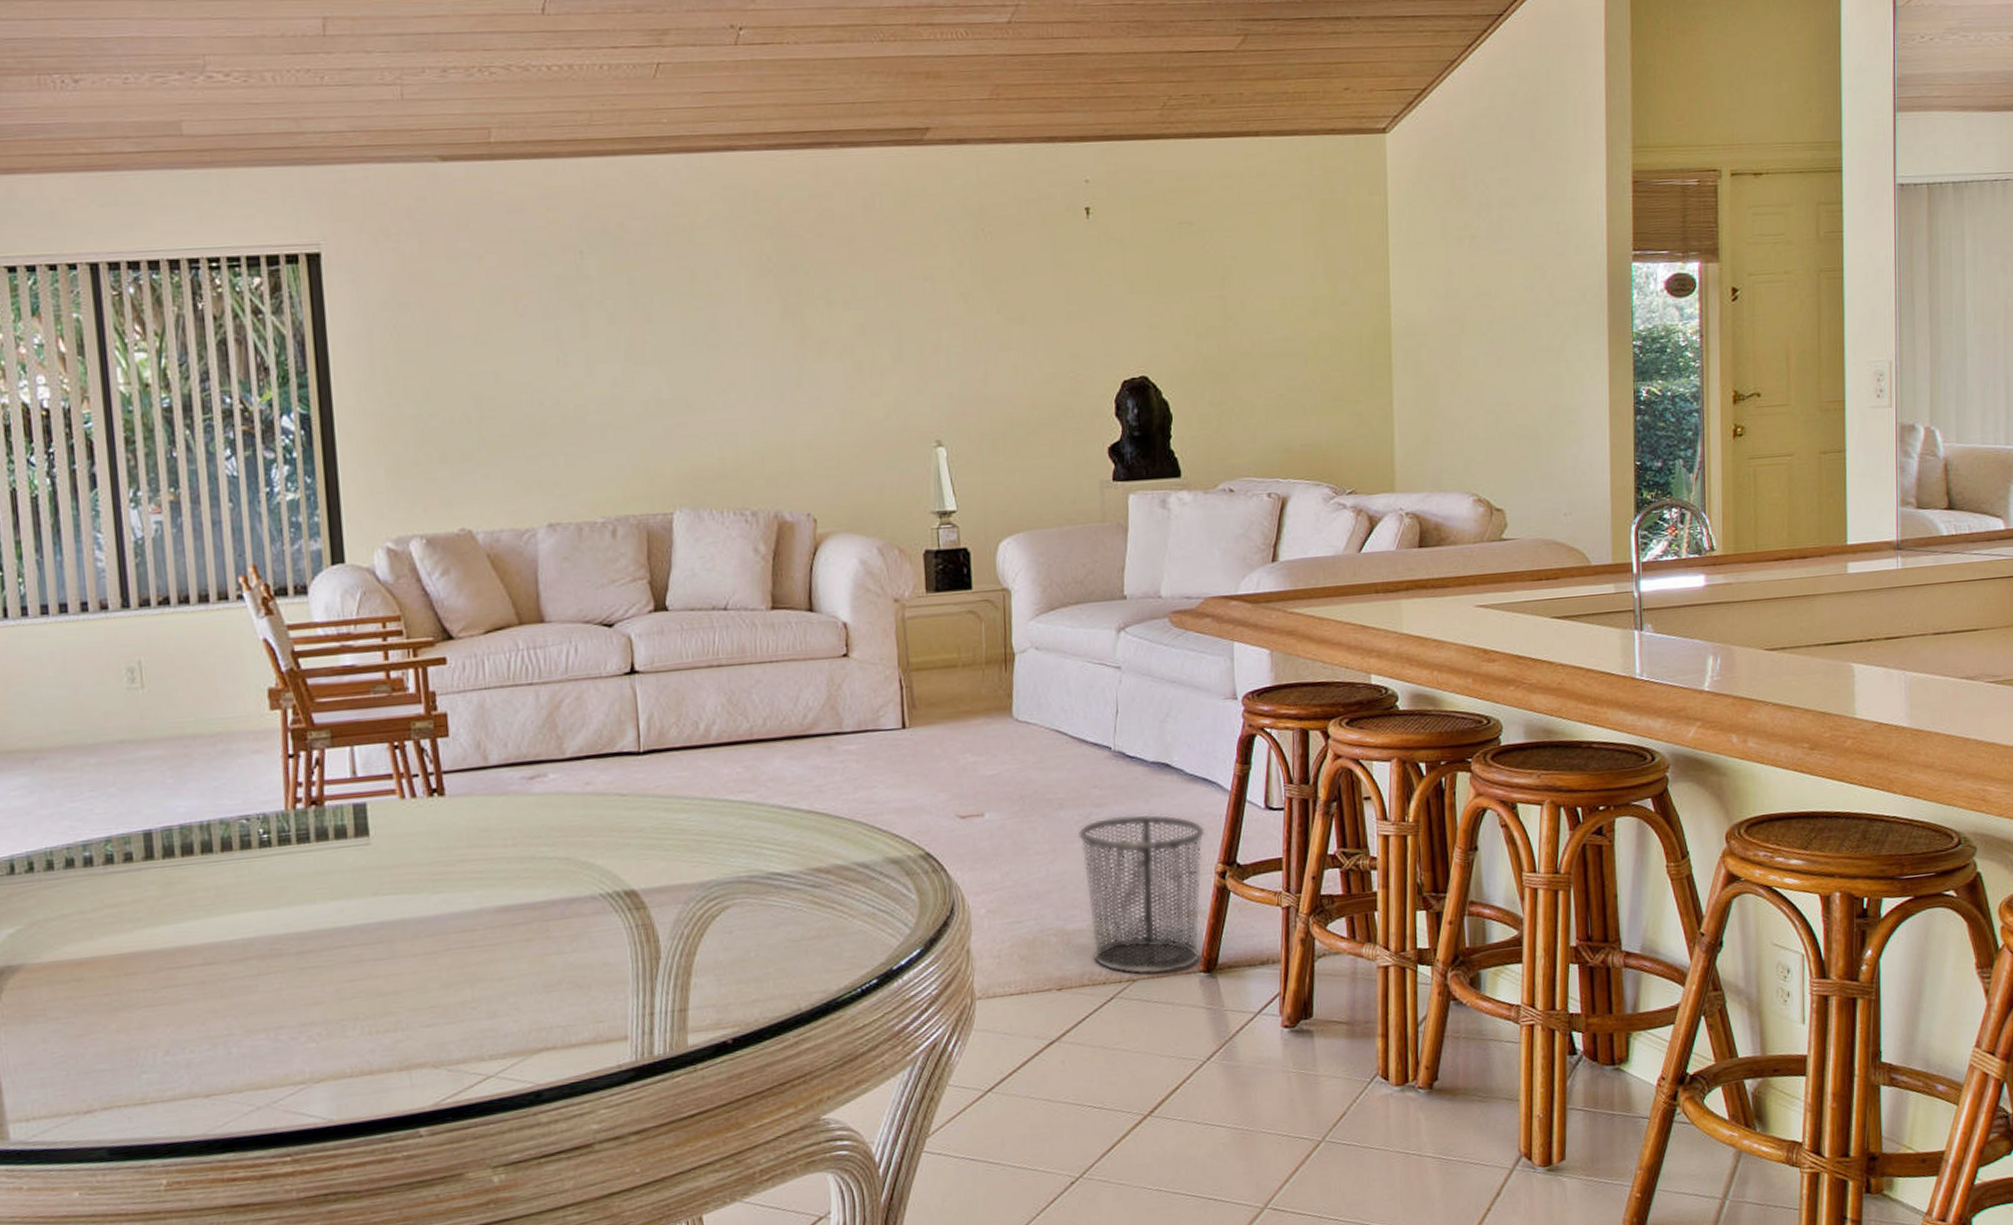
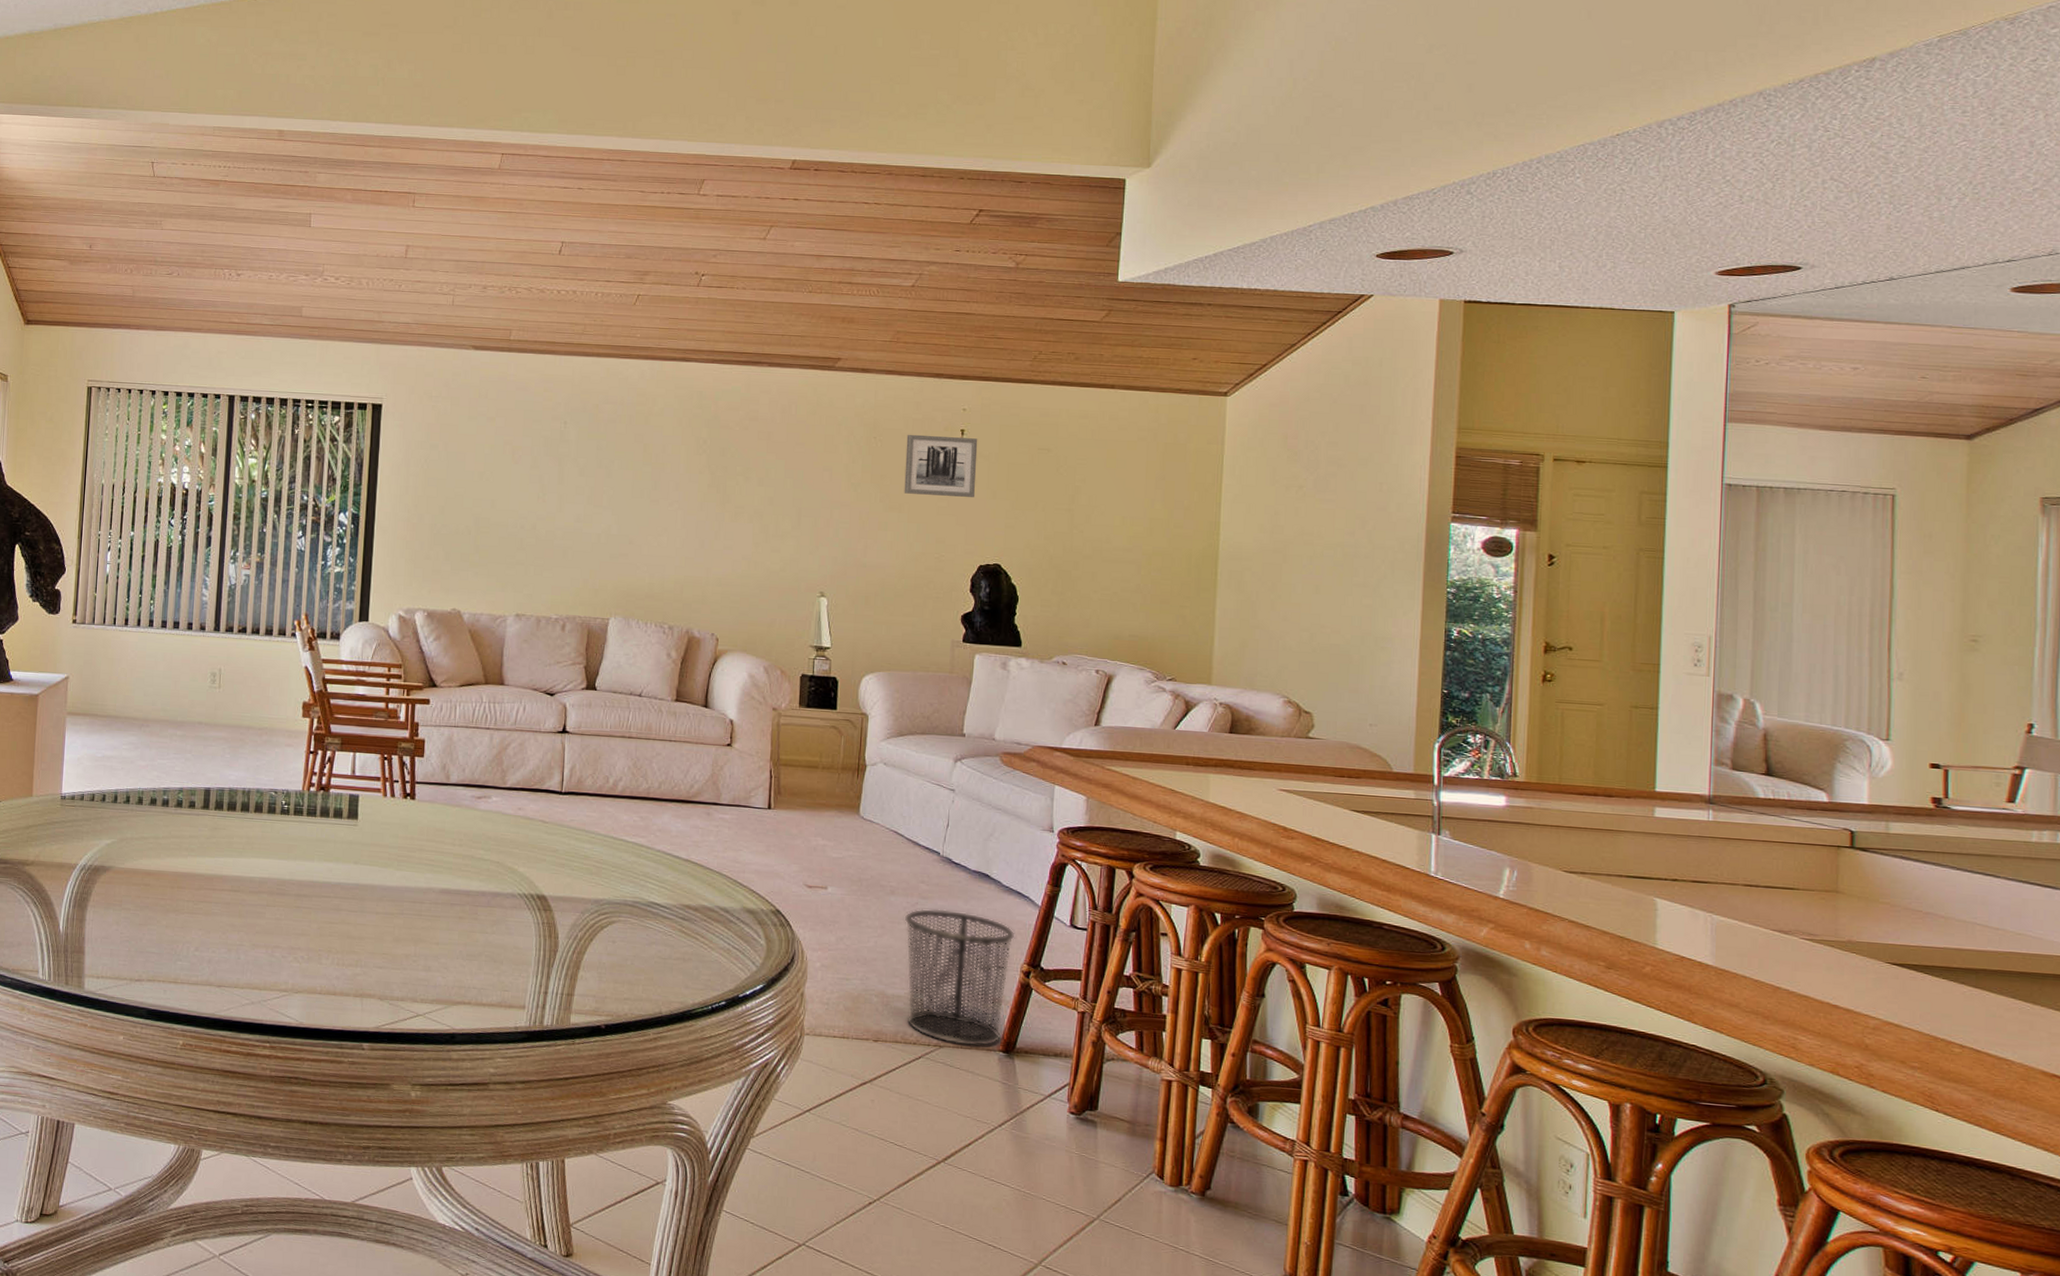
wall art: none [1021,217,1110,299] -> present [904,434,978,497]

